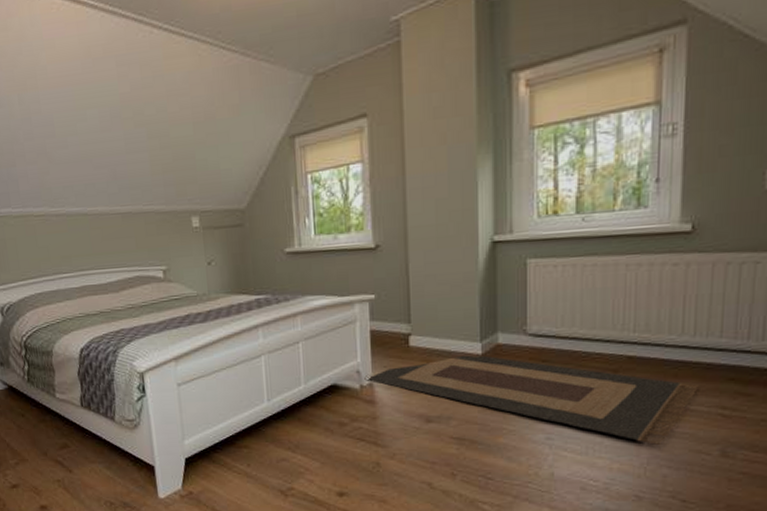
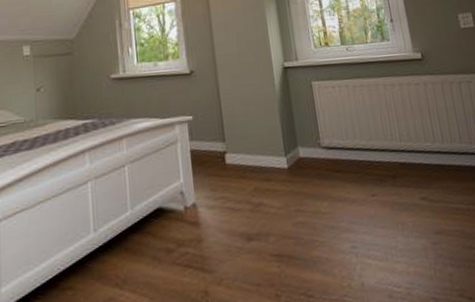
rug: present [364,355,698,445] -> none [188,169,456,244]

